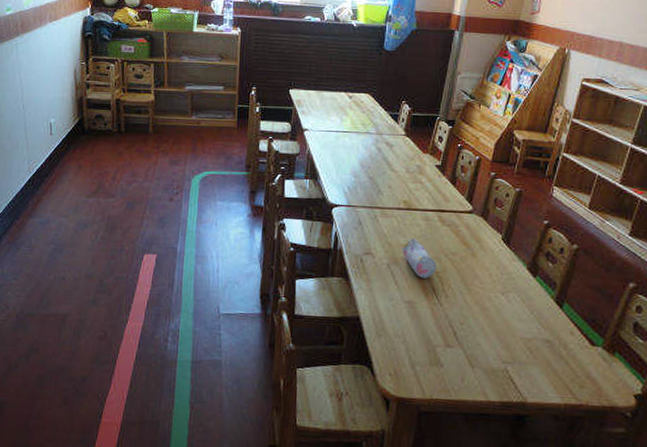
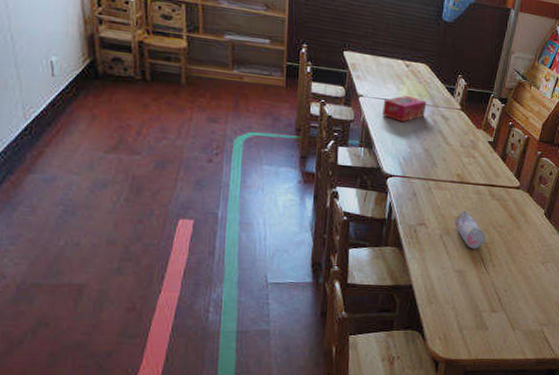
tissue box: none [327,125,371,152] -> present [382,95,427,123]

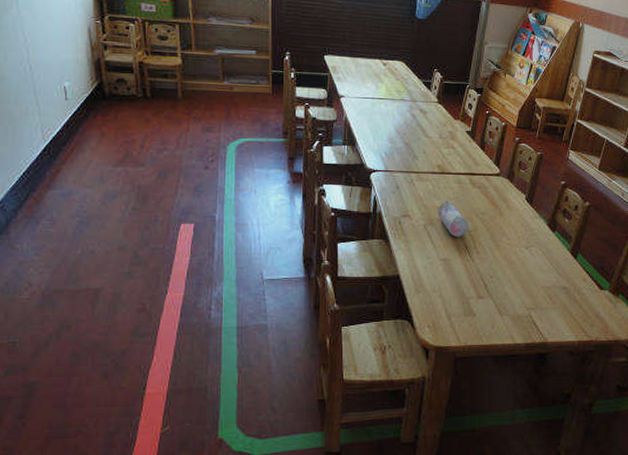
tissue box: present [382,95,427,123] -> none [363,92,405,119]

